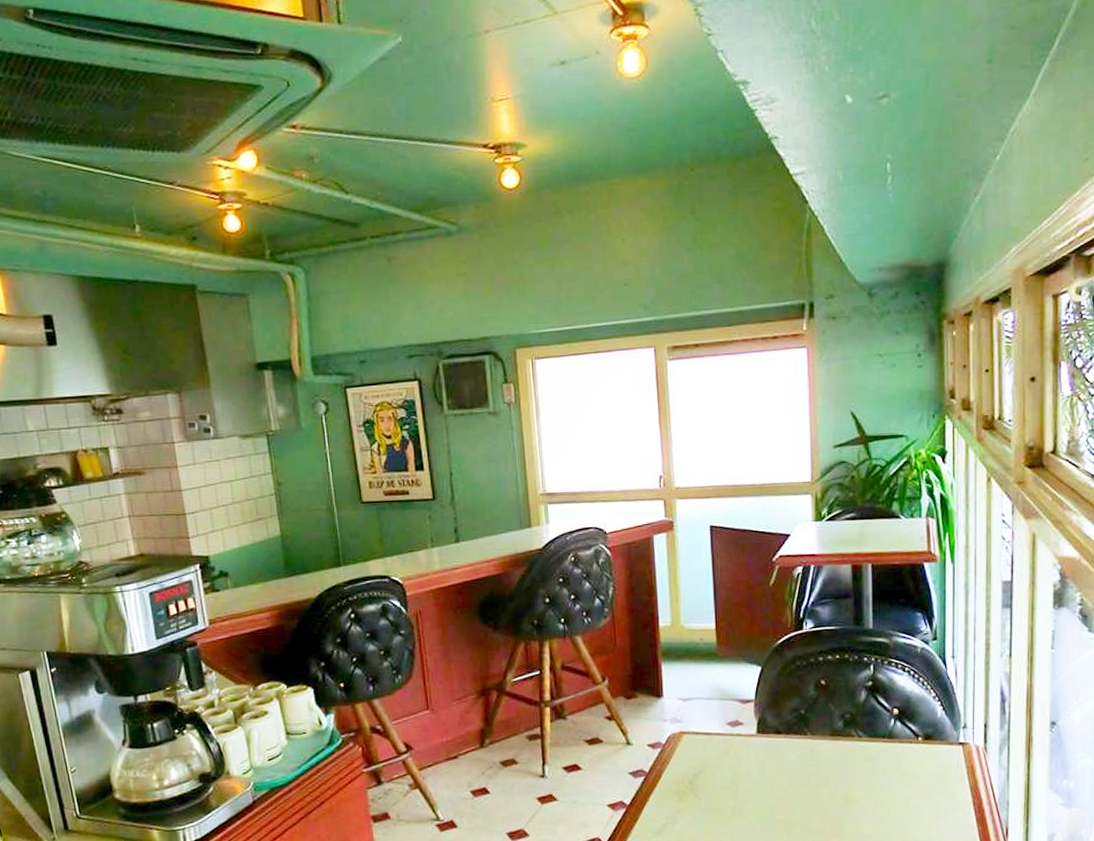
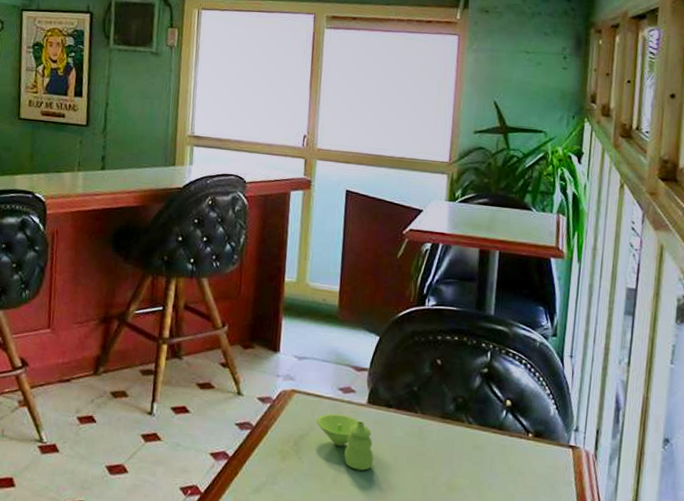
sugar bowl: none [709,747,770,798] -> present [317,413,374,471]

